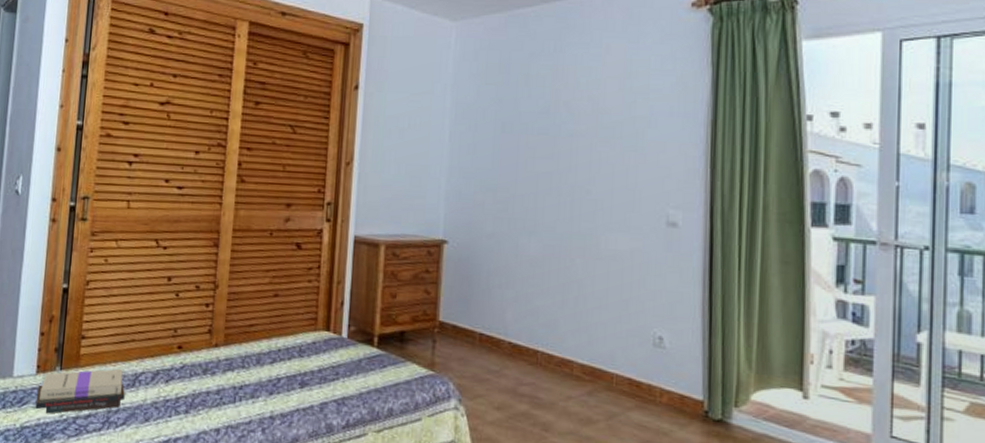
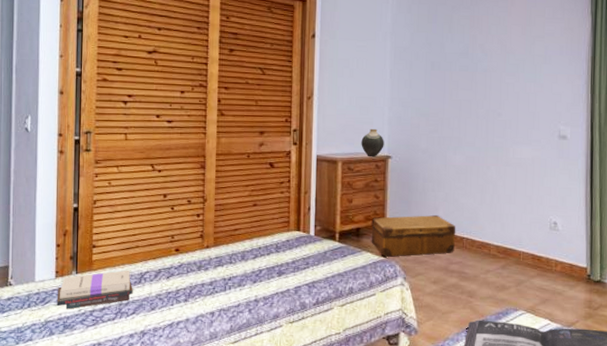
vase: none [410,204,439,242] -> present [361,128,384,158]
suitcase: none [418,318,529,371] -> present [371,215,456,257]

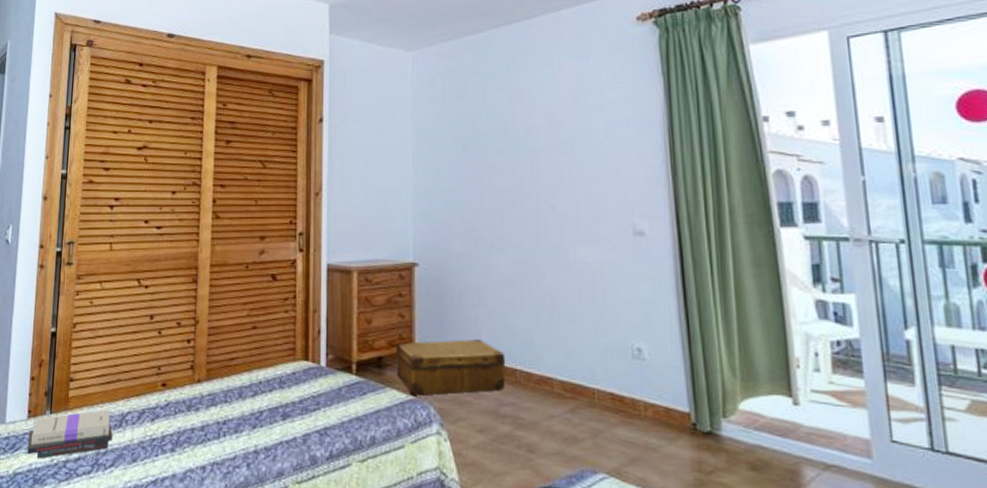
vase: present [361,128,384,158] -> none [380,229,409,265]

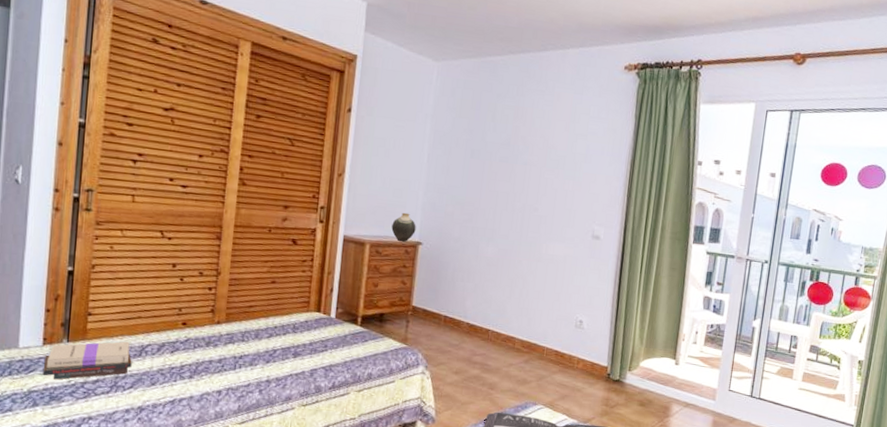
vase: none [380,229,409,265] -> present [391,212,416,243]
suitcase: present [396,339,506,395] -> none [394,303,483,345]

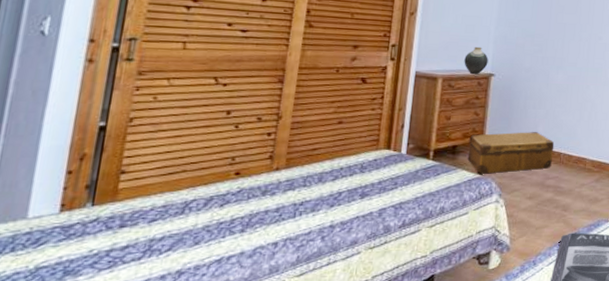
books: present [42,341,132,380] -> none [56,198,172,251]
suitcase: none [394,303,483,345] -> present [467,132,555,174]

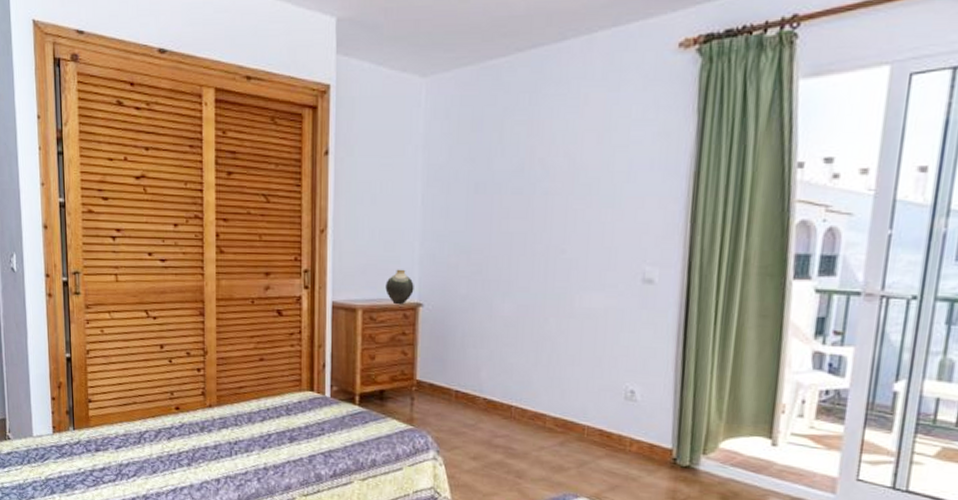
suitcase: present [467,132,555,174] -> none [397,377,503,426]

